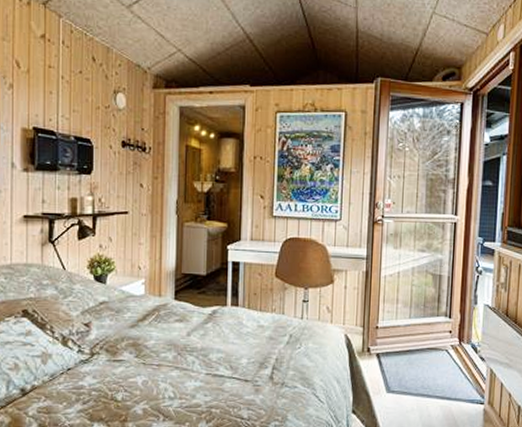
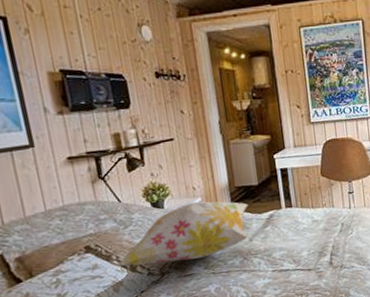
decorative pillow: none [48,282,192,344] -> present [115,201,249,266]

